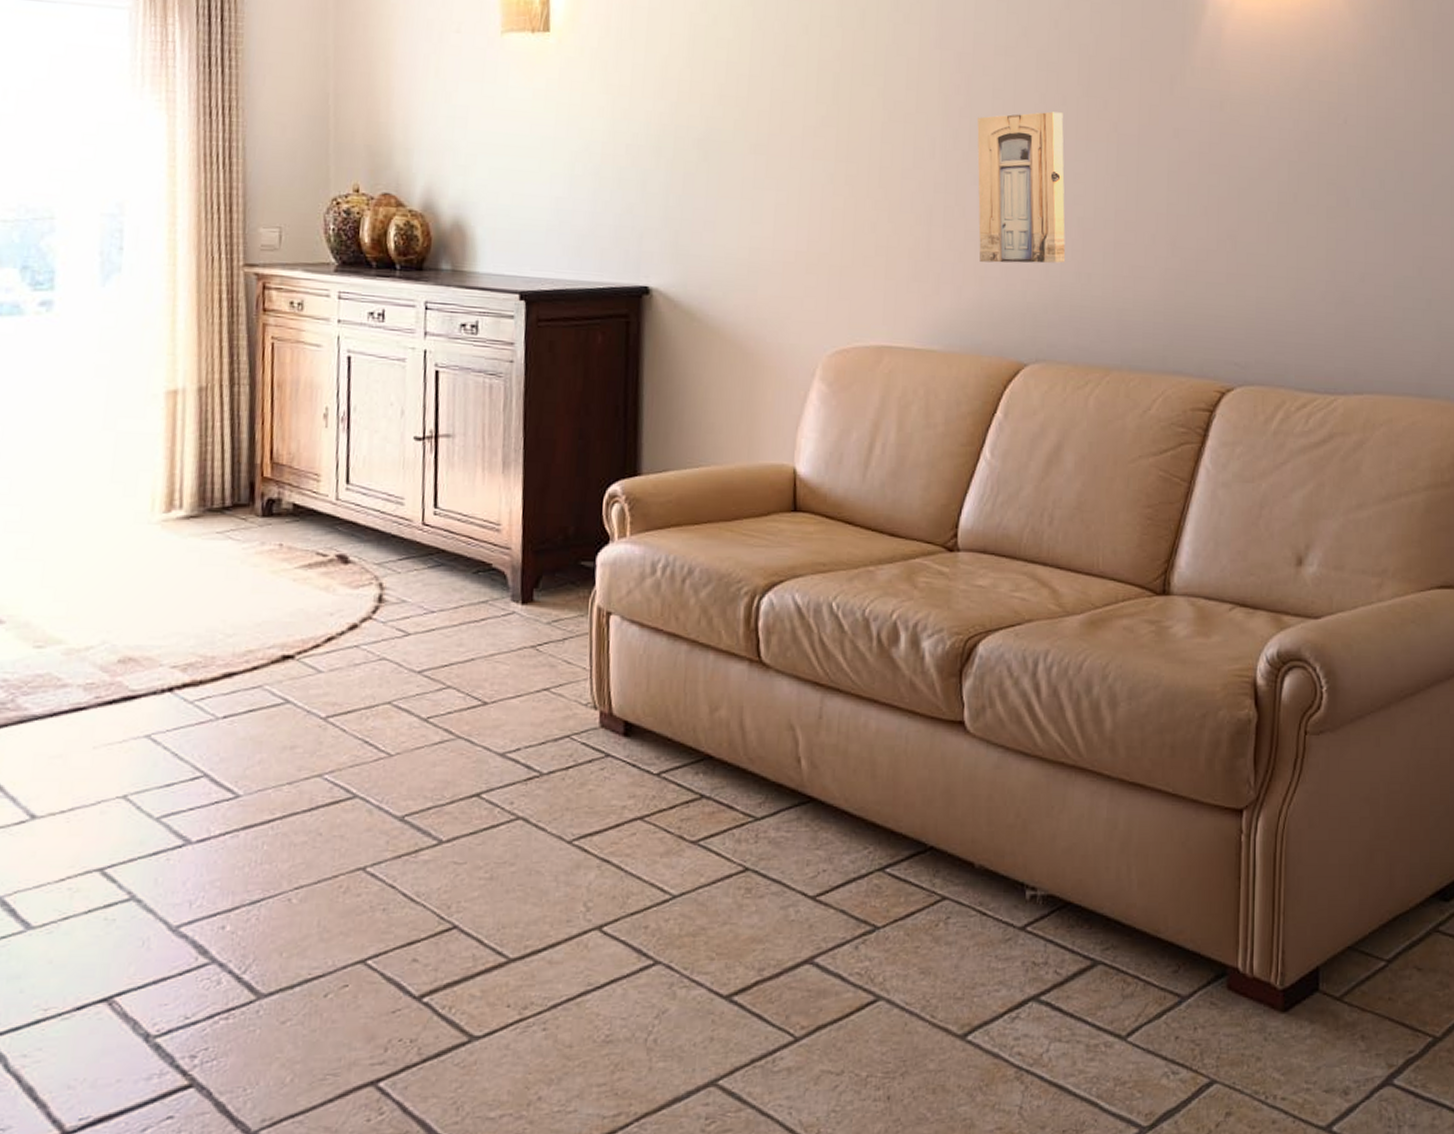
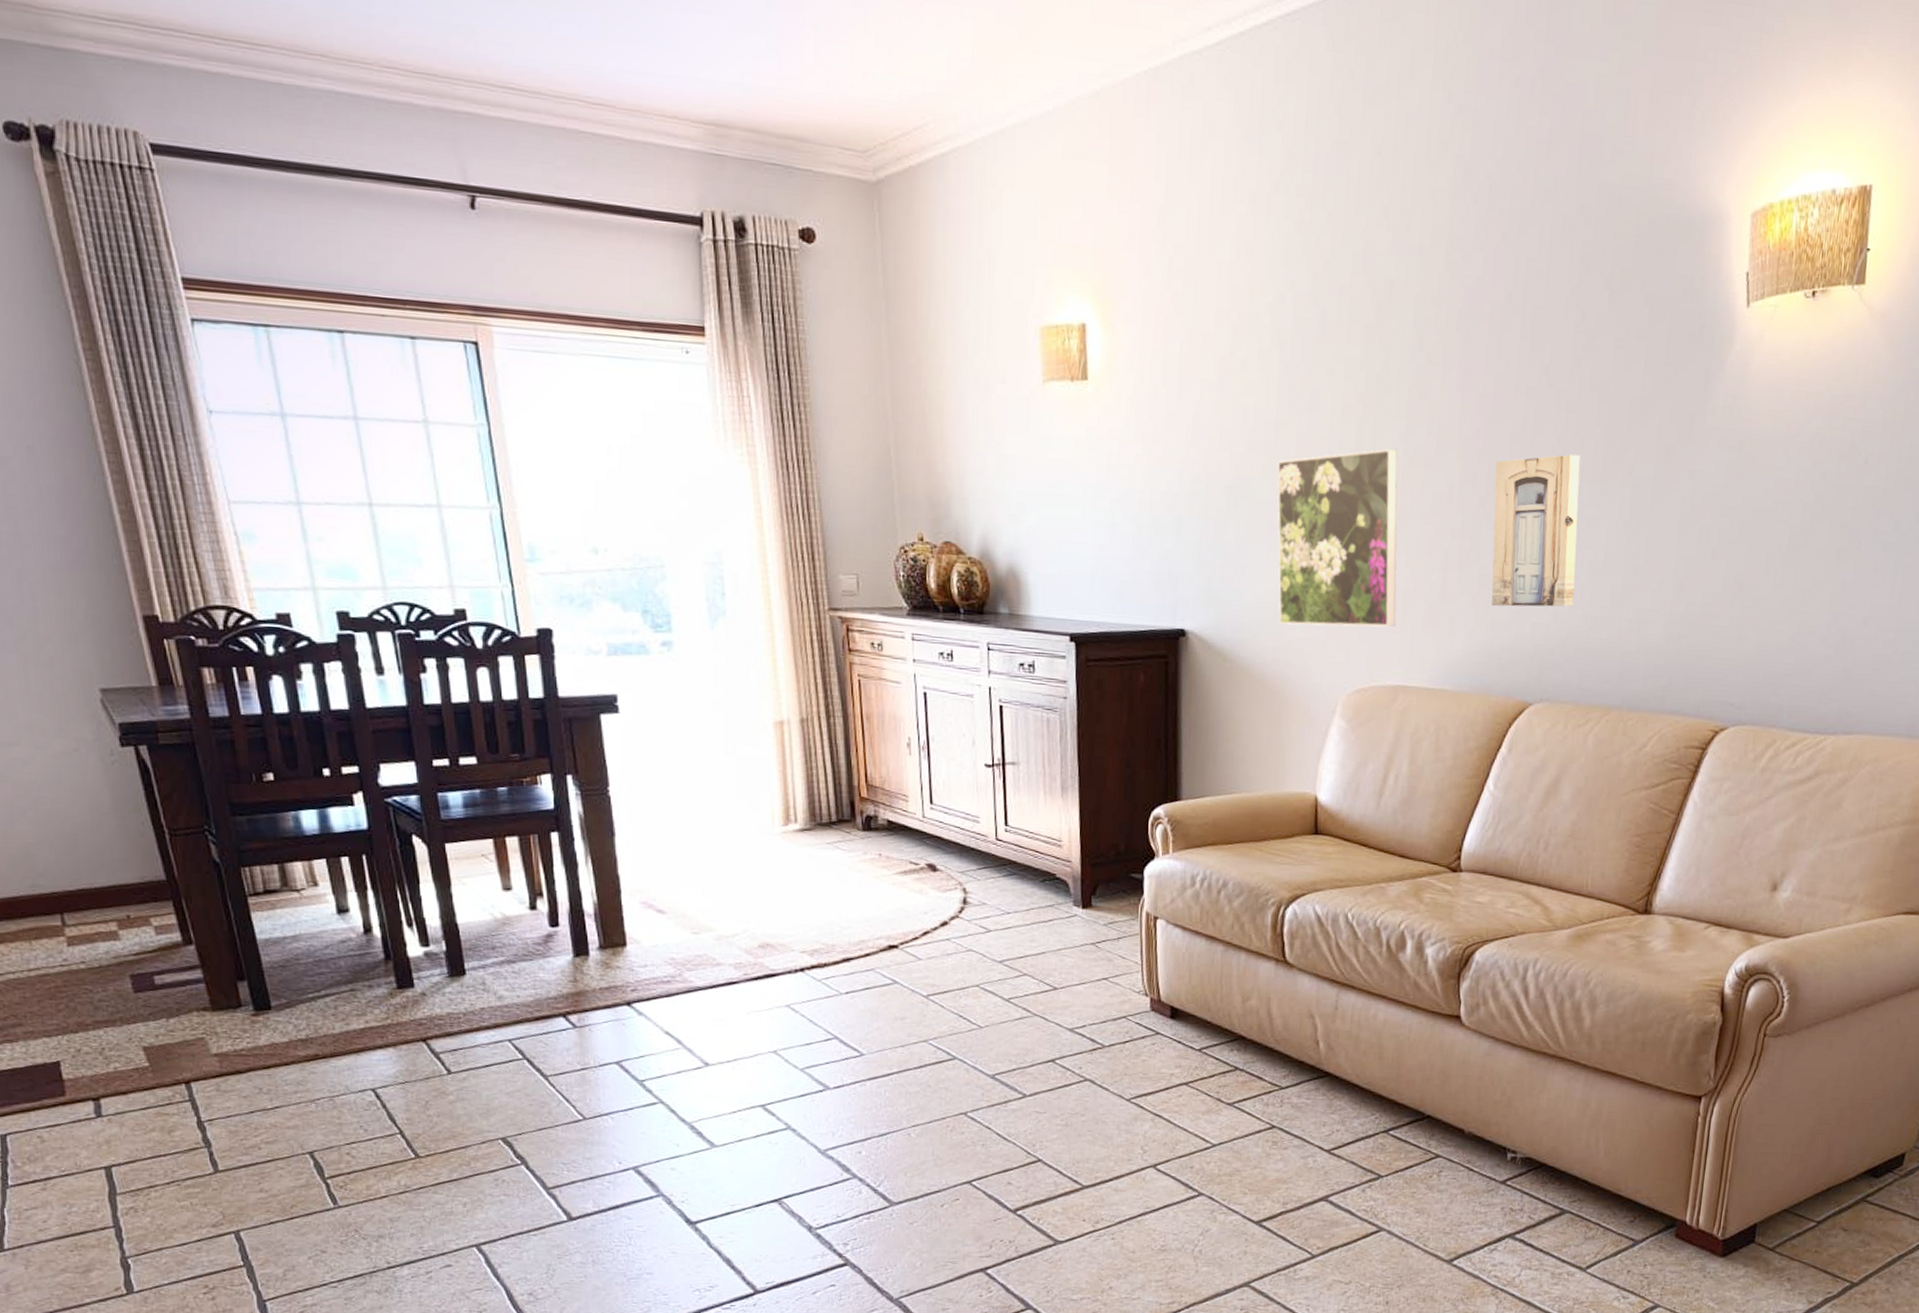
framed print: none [750,104,879,284] -> present [1277,449,1398,627]

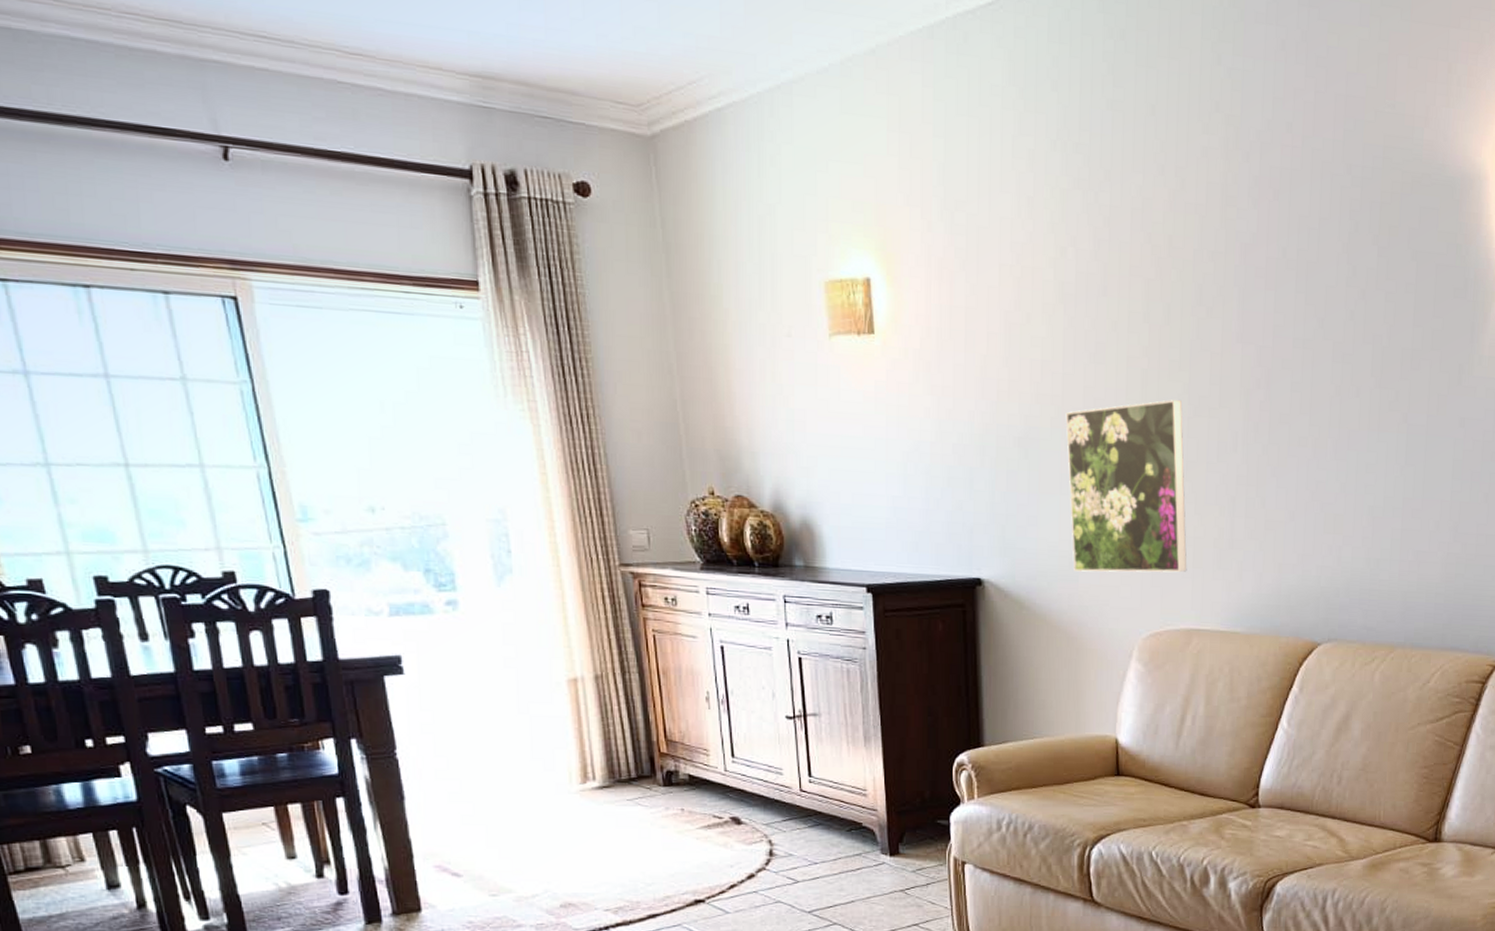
wall art: present [1491,454,1580,607] -> none [1276,403,1357,551]

